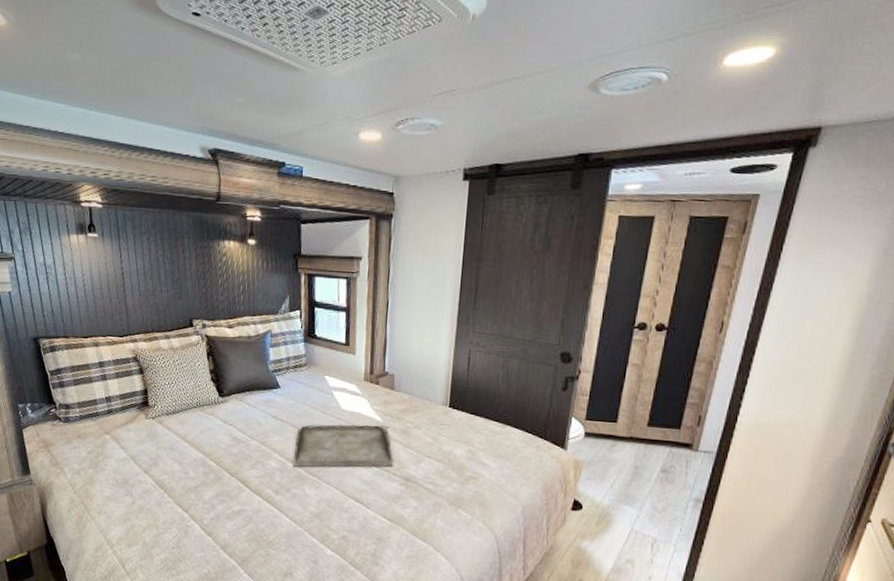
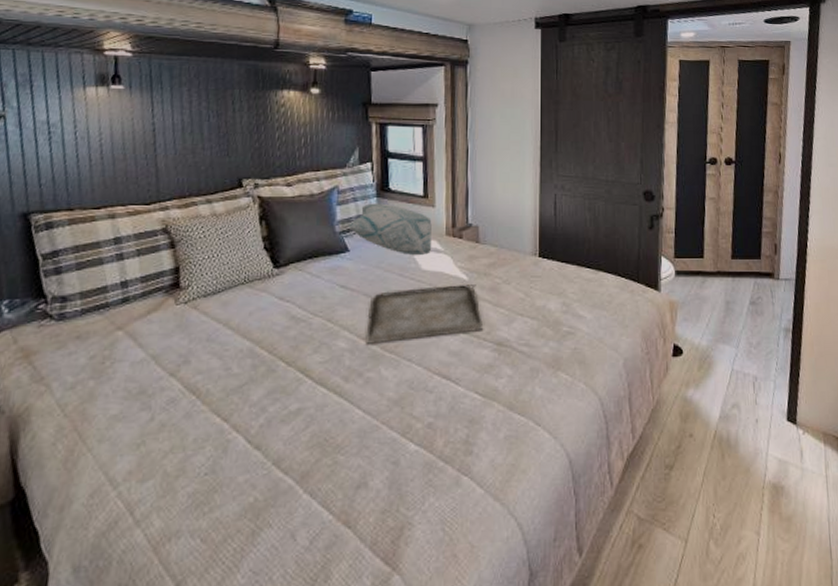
decorative pillow: none [278,347,352,396] -> present [347,203,432,255]

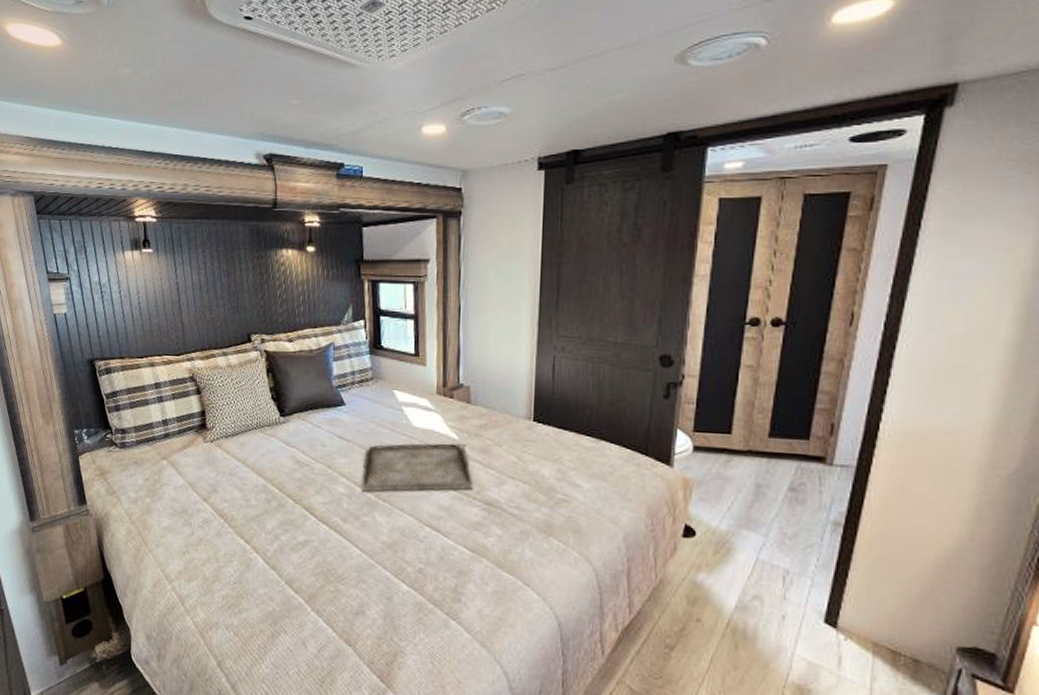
decorative pillow: present [347,203,432,255] -> none [343,360,423,412]

